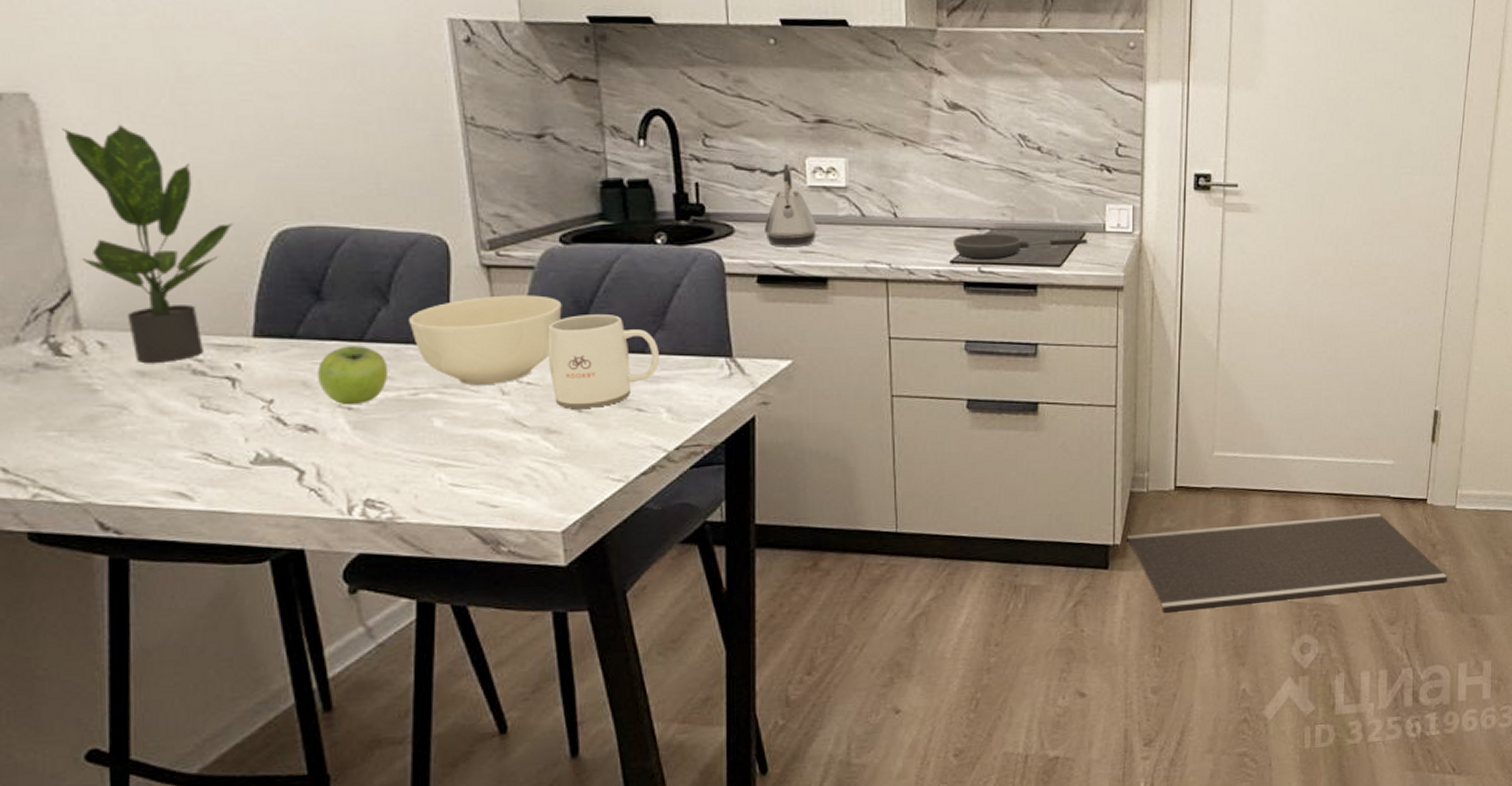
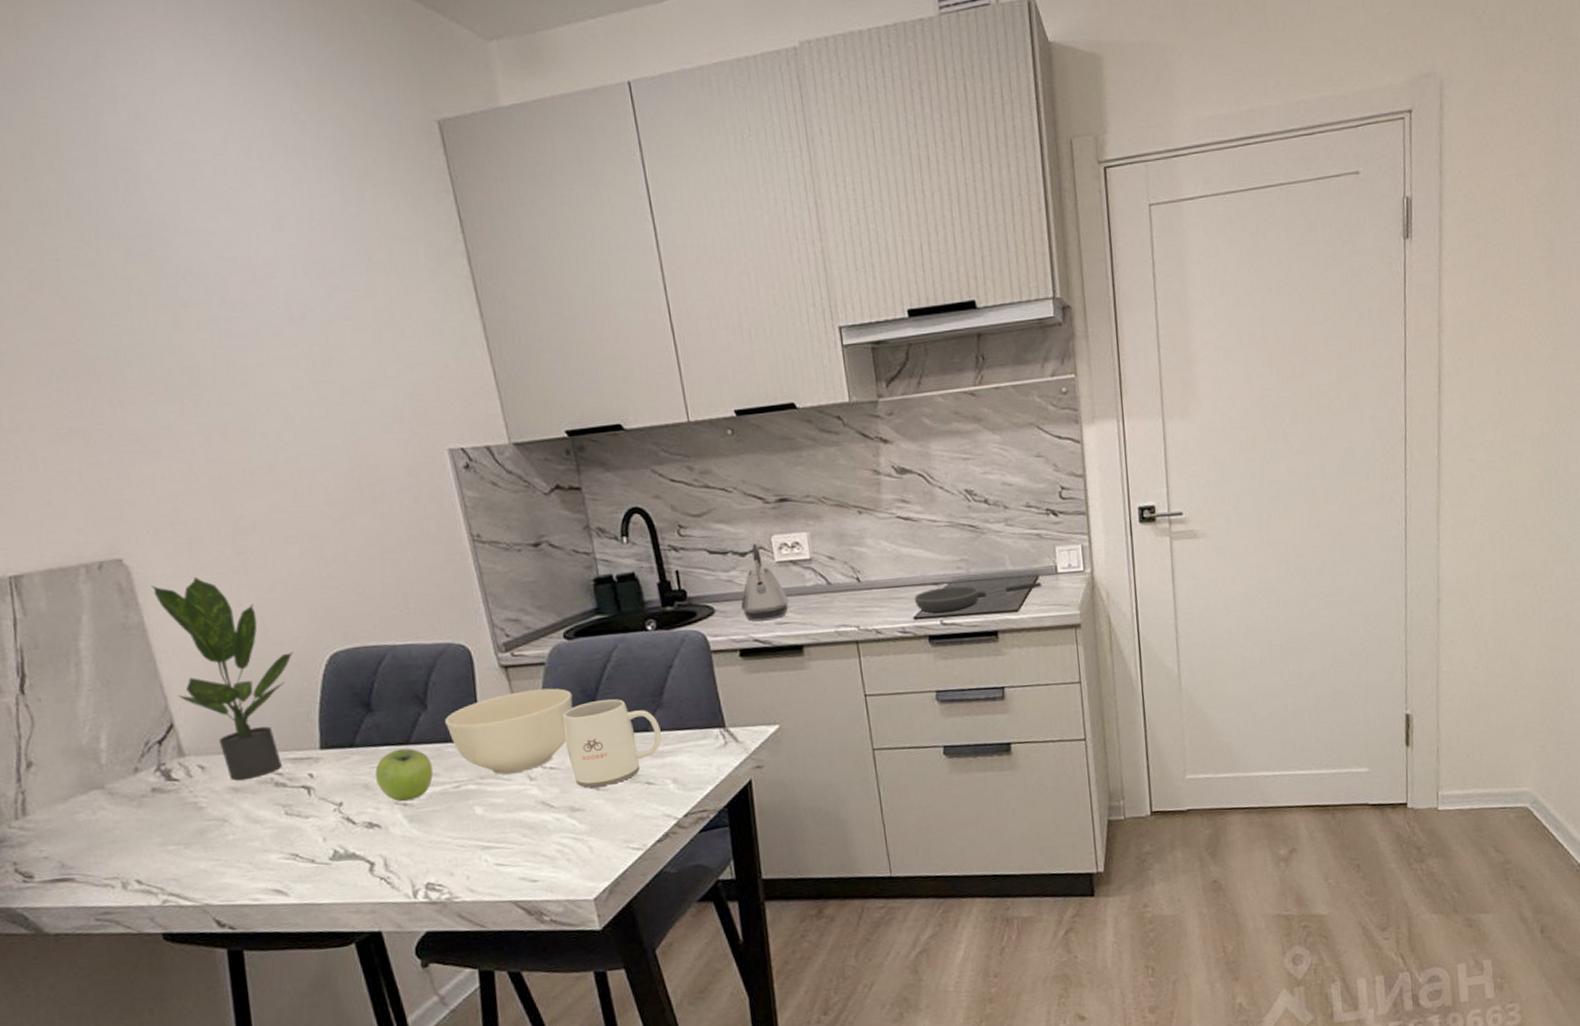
door mat: present [1126,514,1447,613] -> none [1109,821,1437,934]

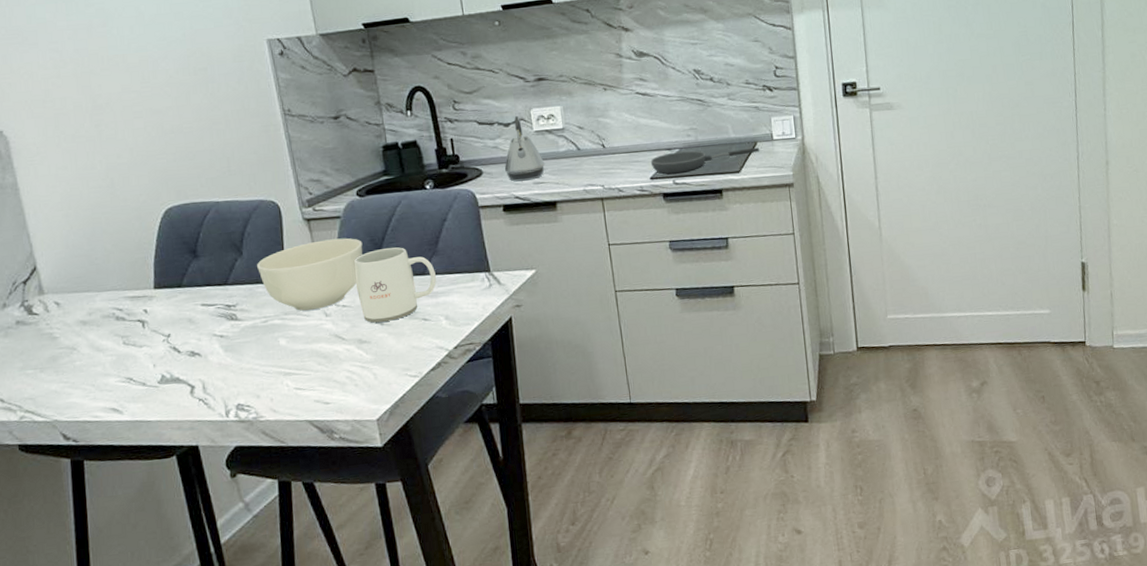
potted plant: present [151,576,294,780] -> none [24,145,136,315]
fruit: present [375,748,434,802] -> none [198,288,246,334]

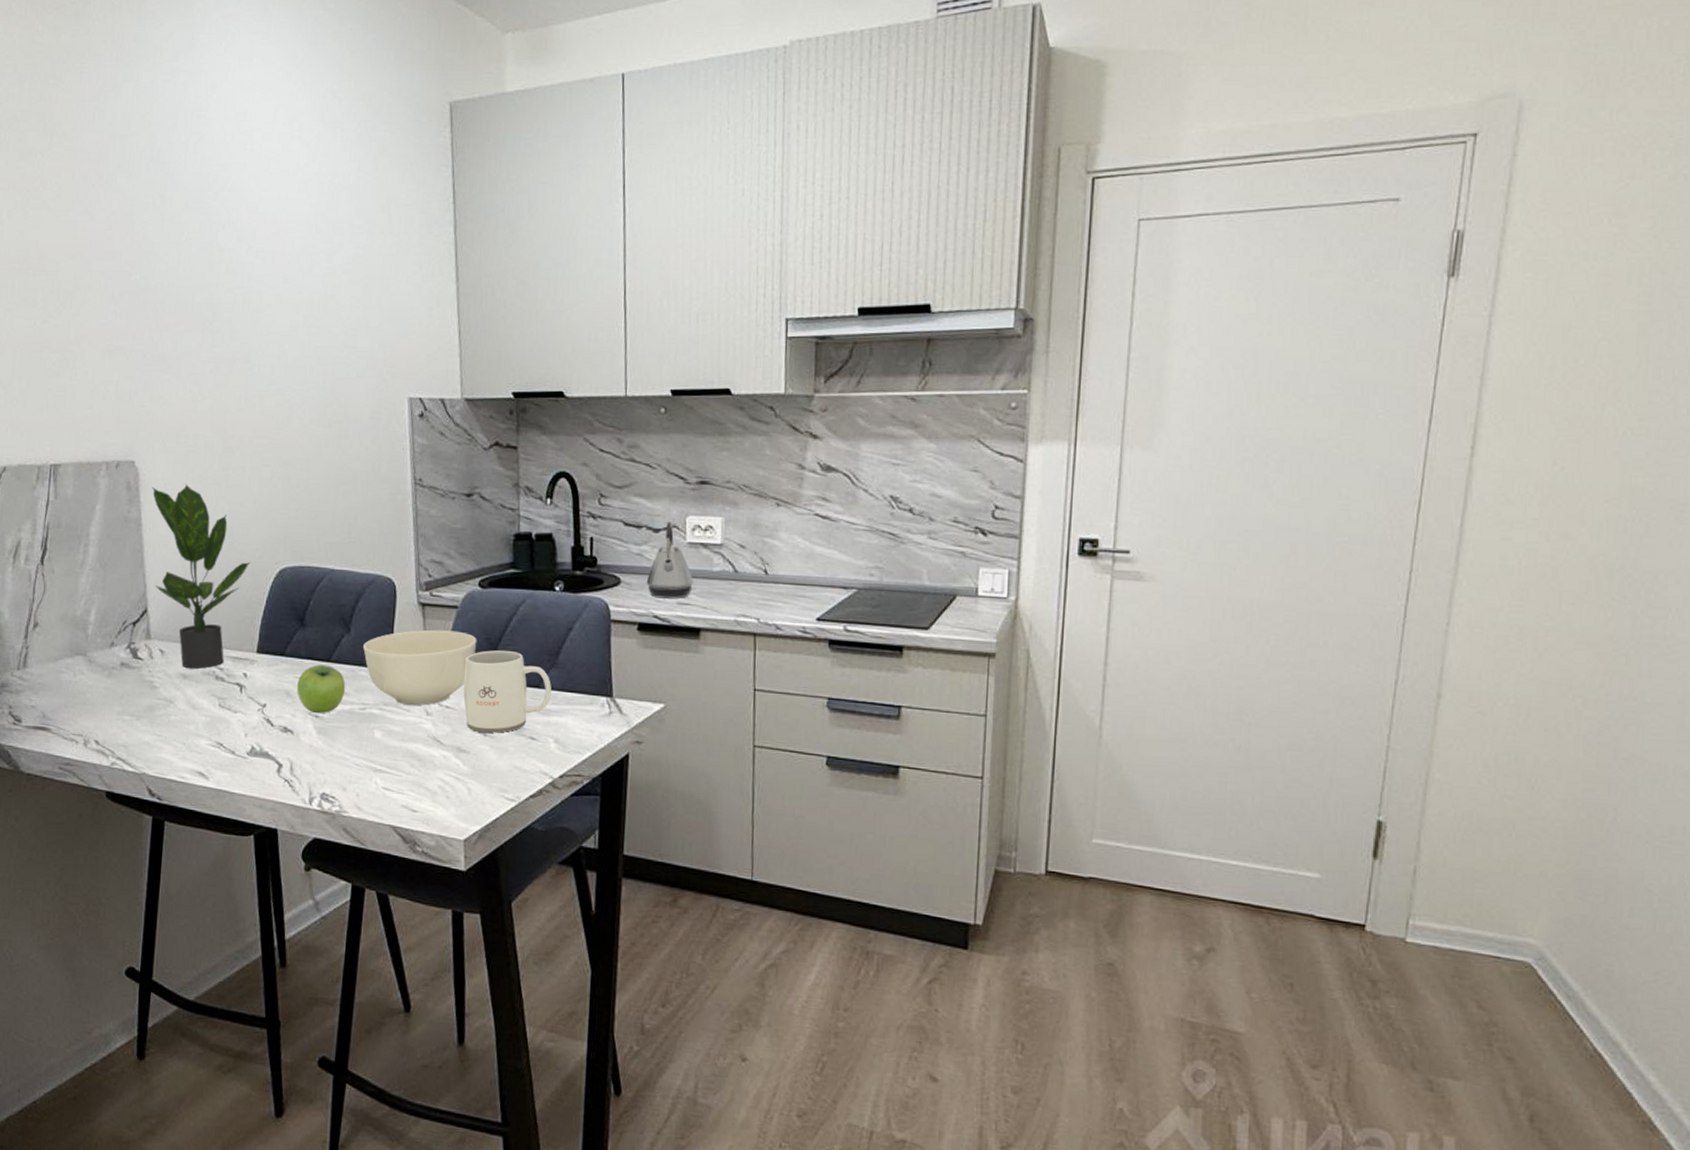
potted plant: none [24,145,136,315] -> present [152,484,251,669]
fruit: none [198,288,246,334] -> present [297,664,346,714]
frying pan: present [650,147,760,175] -> none [819,592,959,620]

